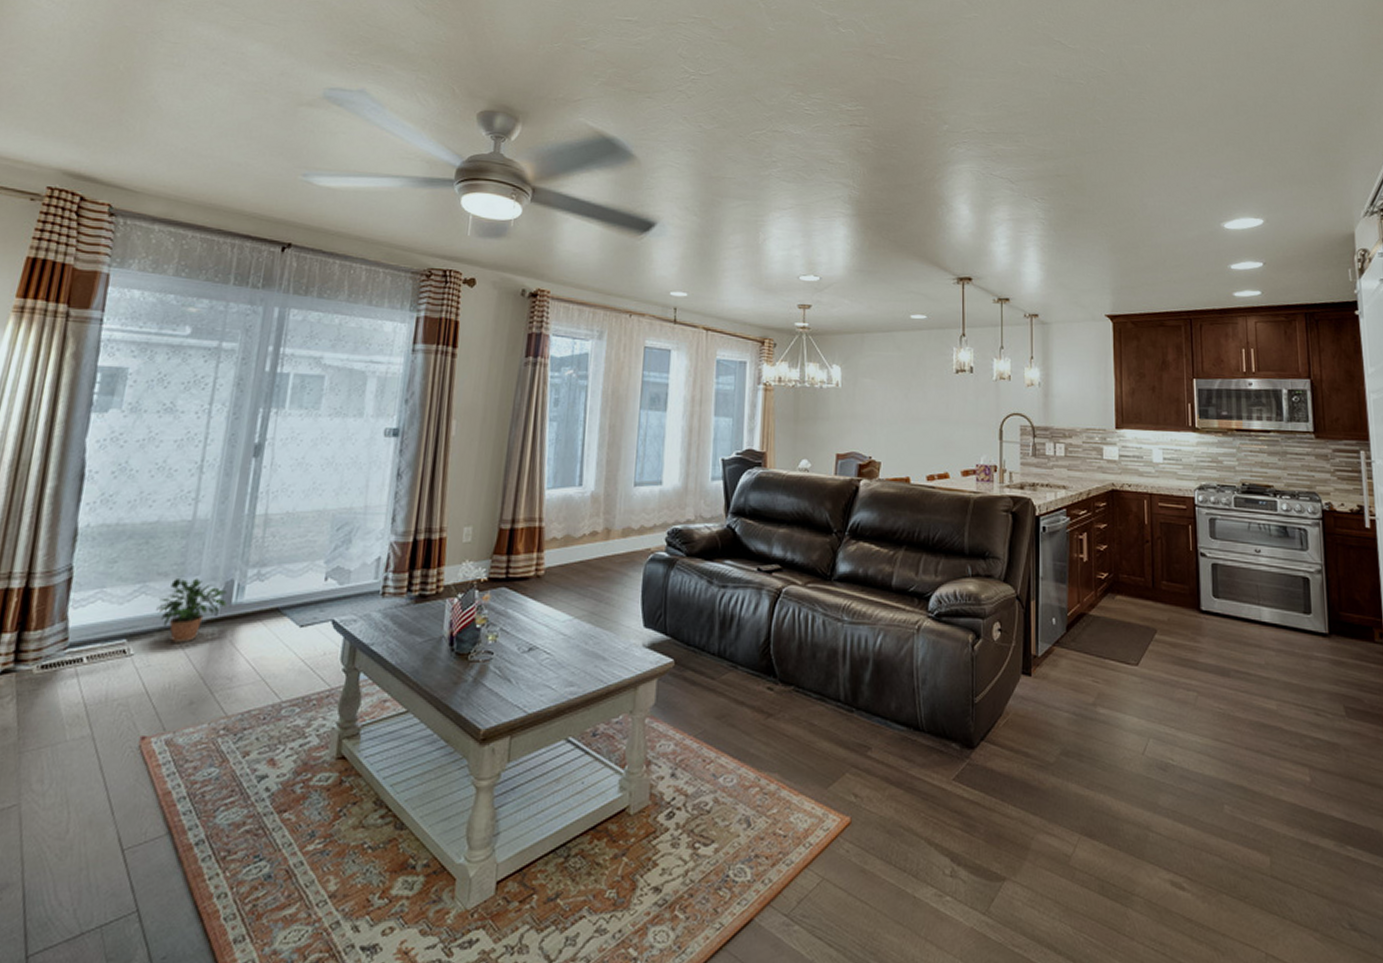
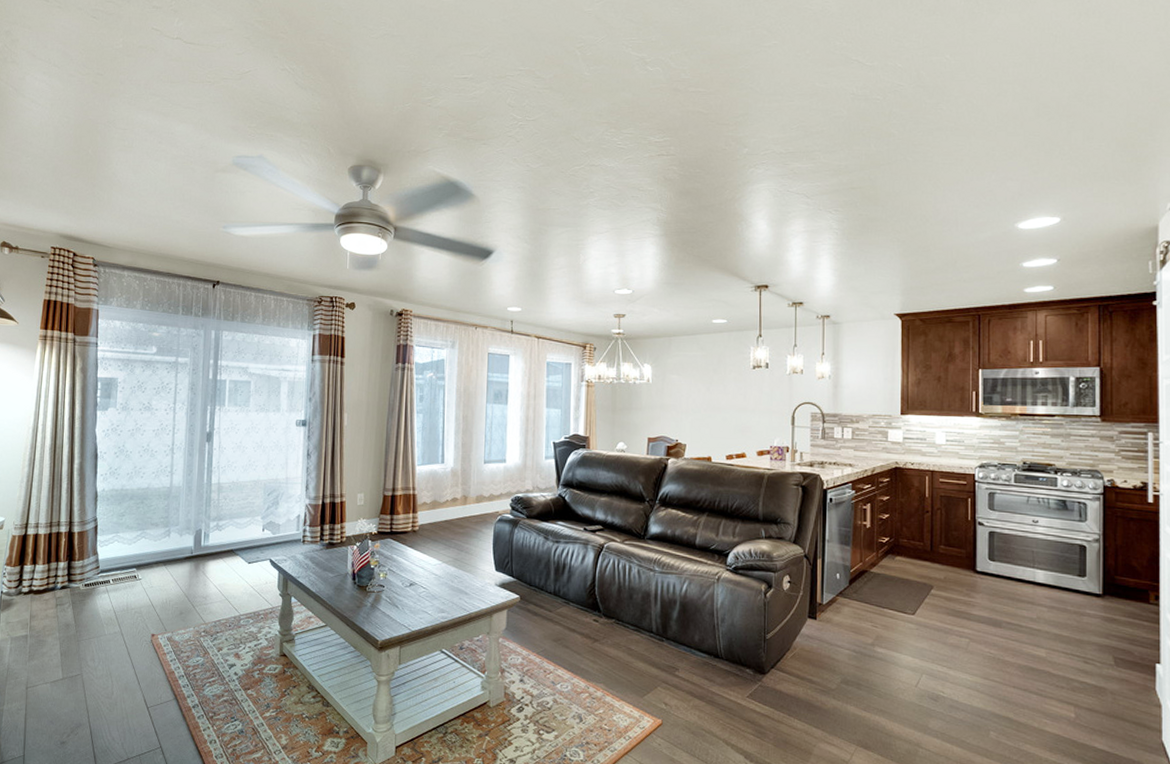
potted plant: present [156,577,228,643] -> none [153,527,198,572]

